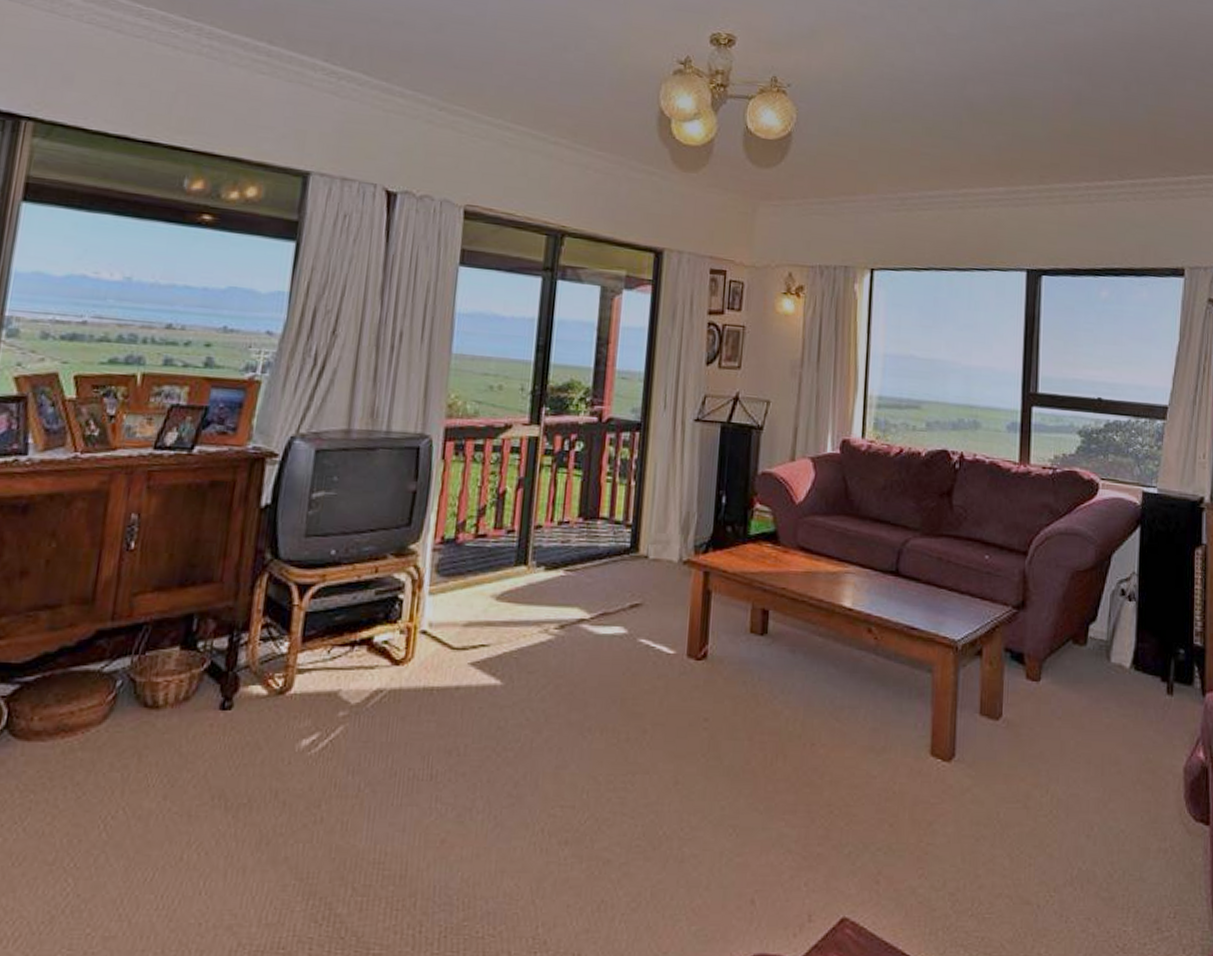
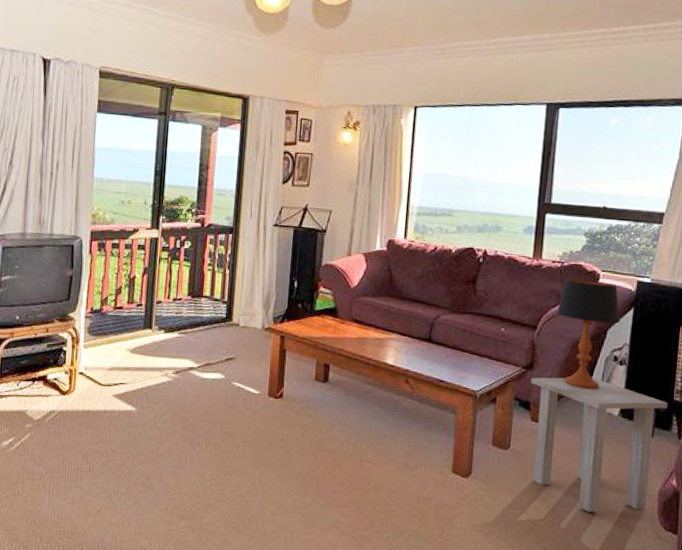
side table: none [1023,619,1187,801] -> present [530,377,668,512]
table lamp: none [1051,489,1126,635] -> present [557,278,621,390]

